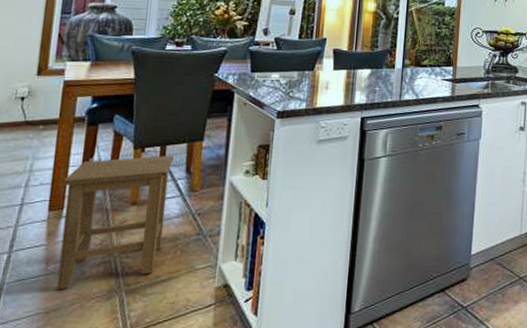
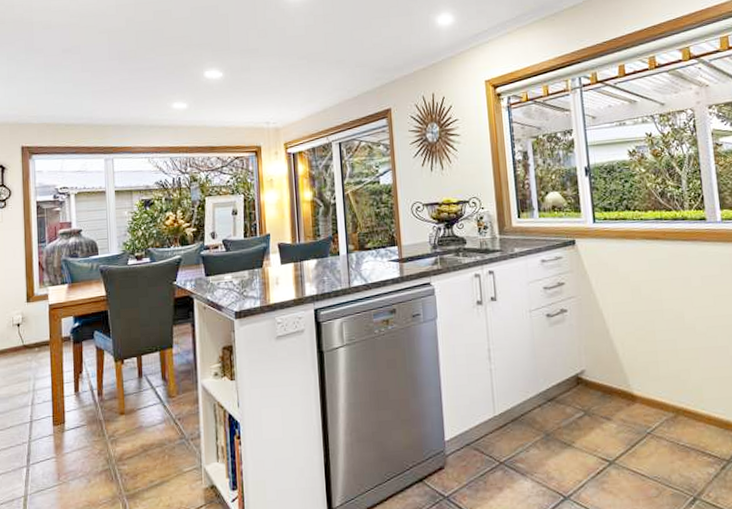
stool: present [56,155,175,289] -> none [60,364,151,498]

